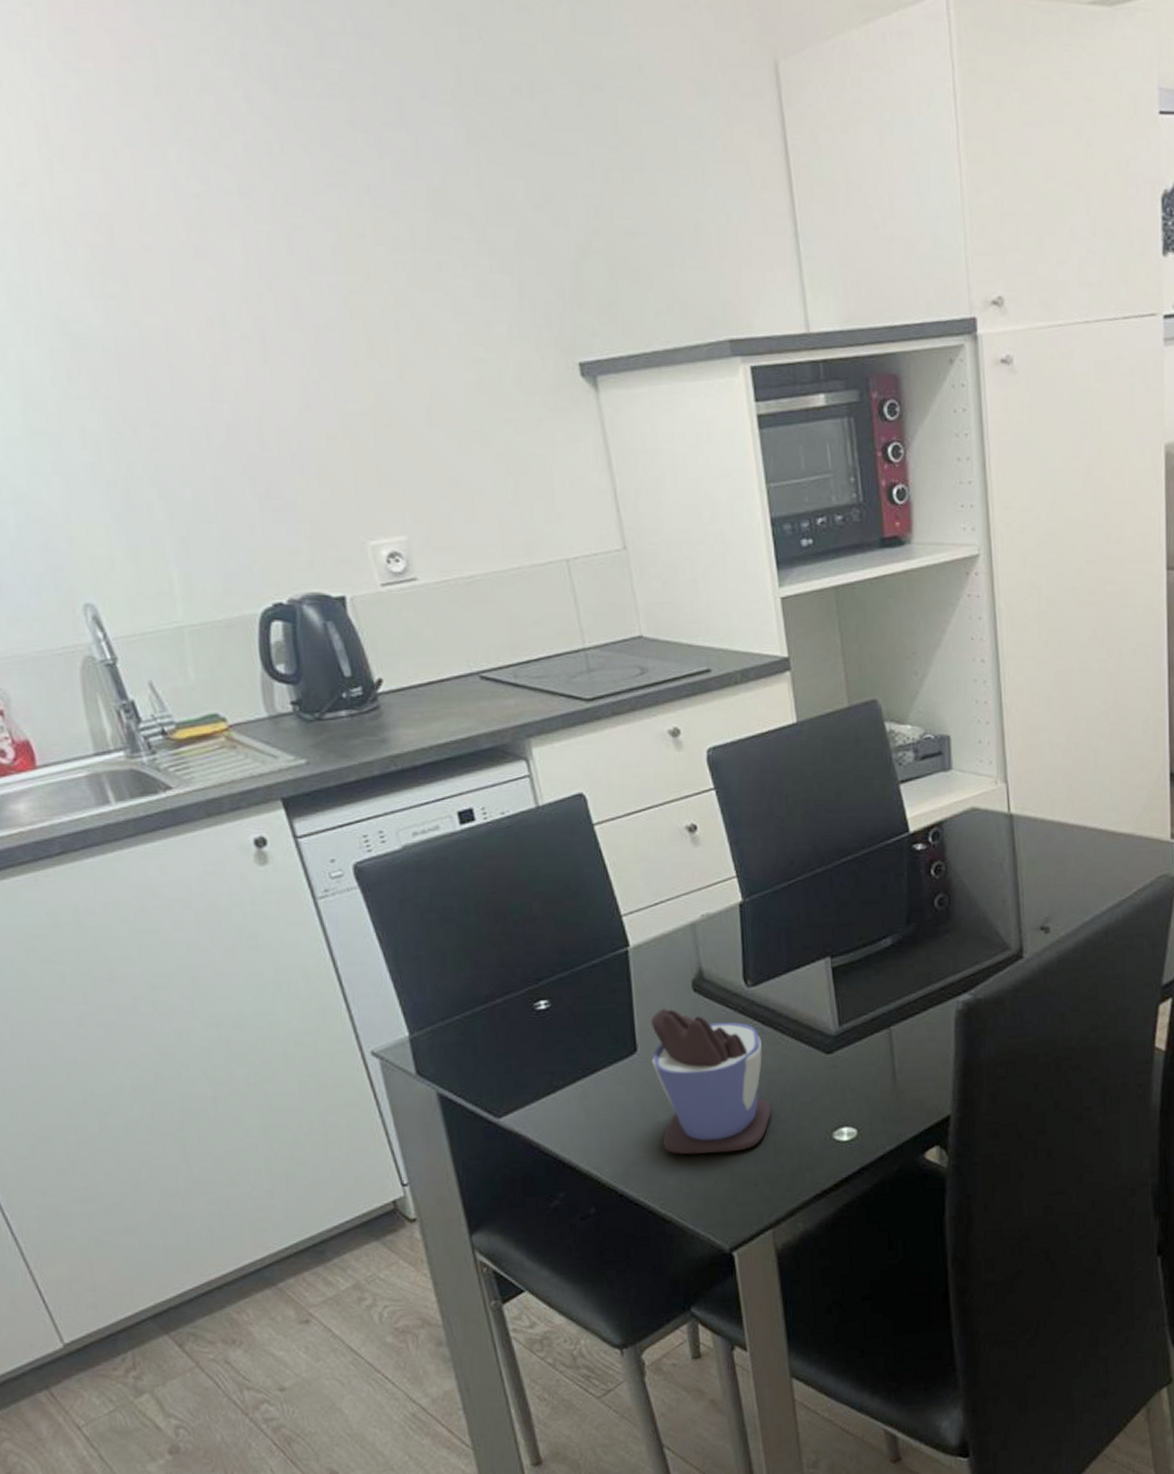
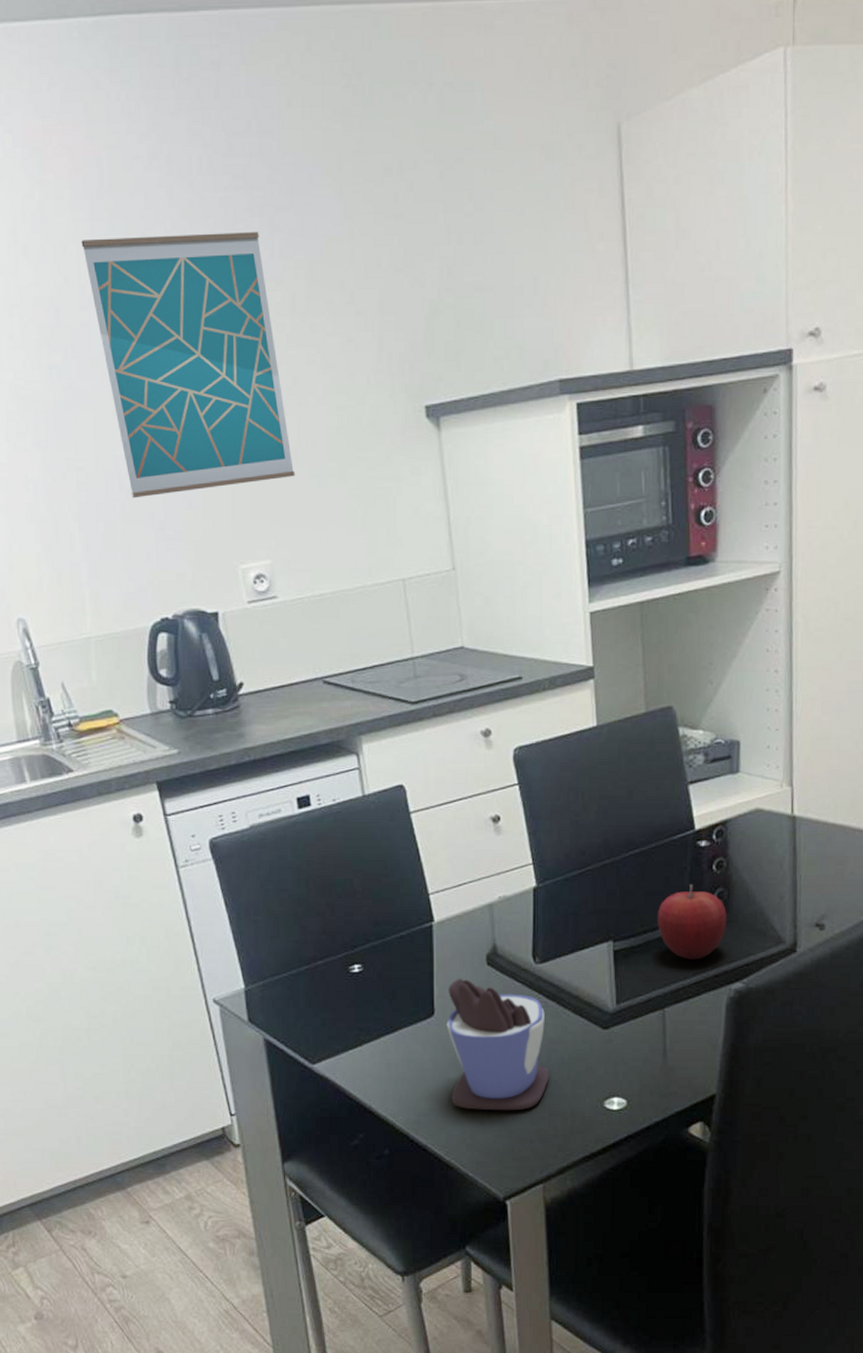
wall art: none [136,144,429,460] -> present [81,232,295,499]
fruit: none [876,891,950,973] -> present [657,884,727,959]

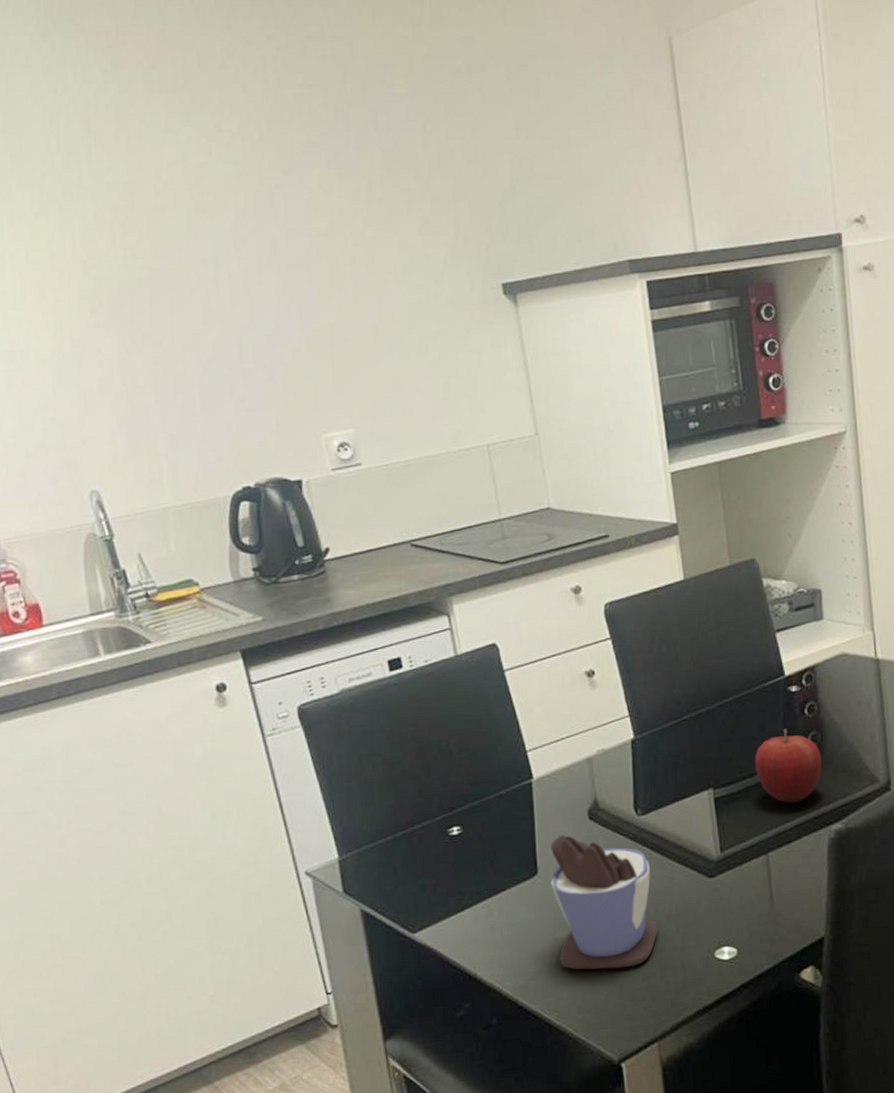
wall art: present [81,232,295,499] -> none [156,125,376,372]

